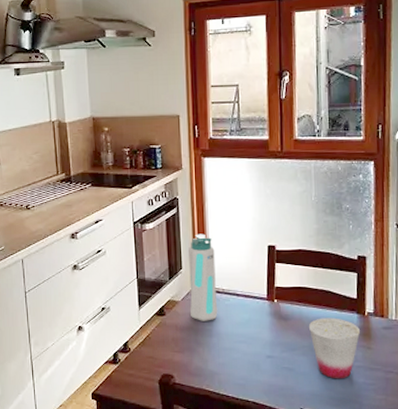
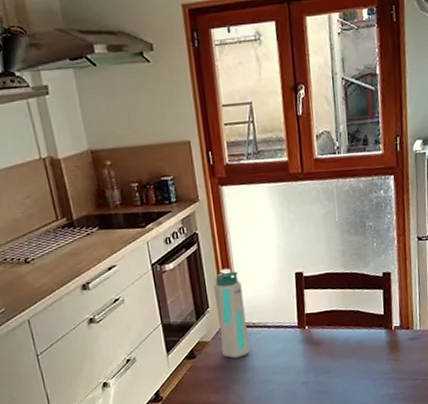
cup: present [308,318,360,379] -> none [340,336,388,394]

